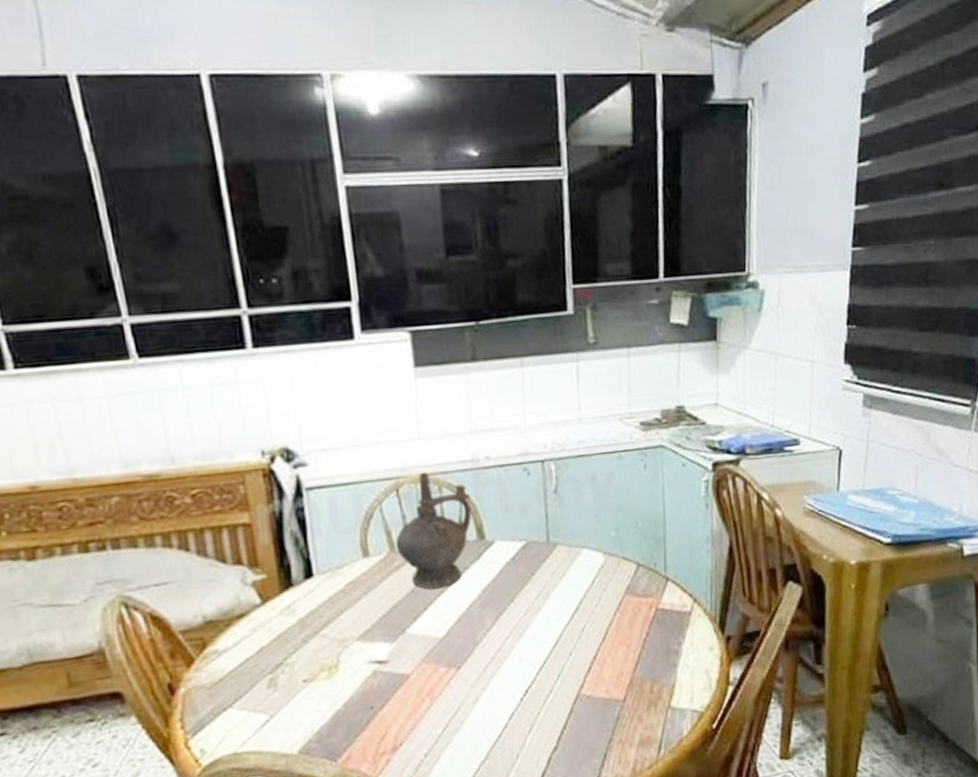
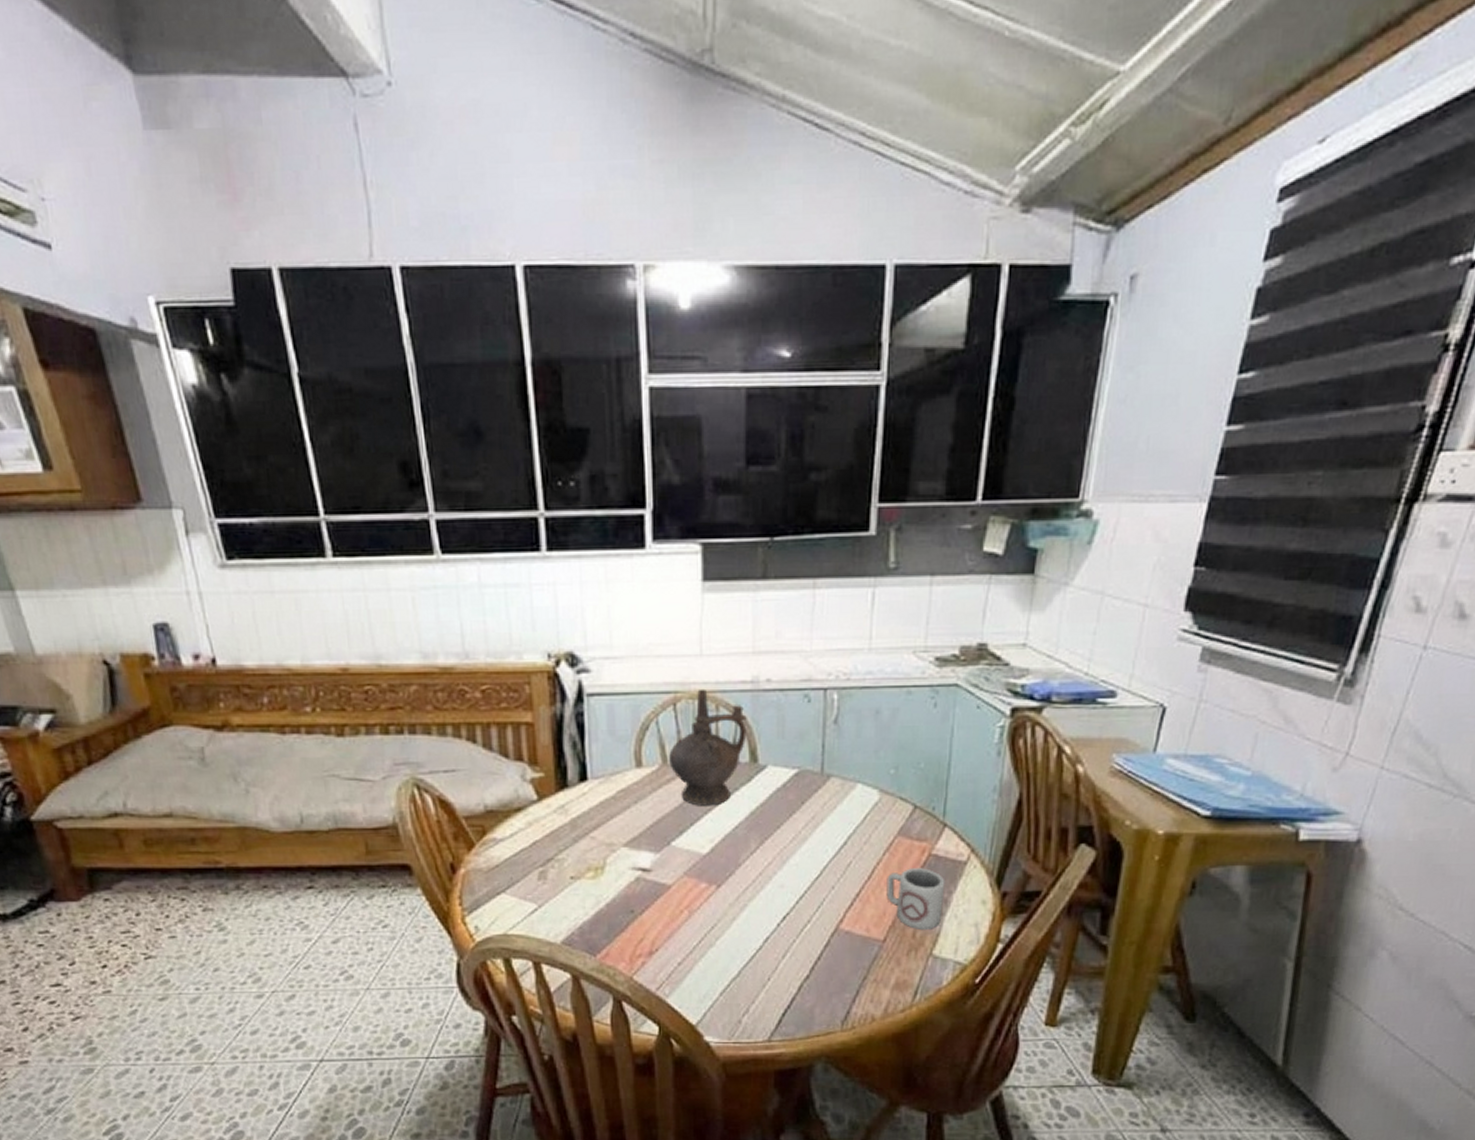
cup: none [620,623,675,685] -> present [886,868,945,931]

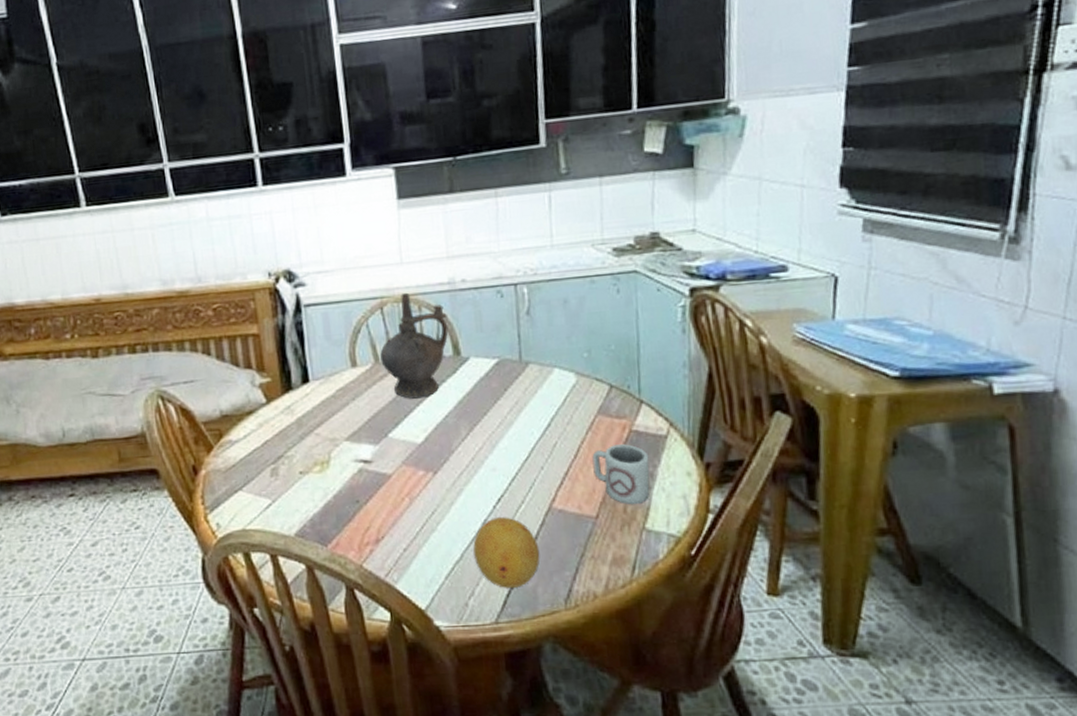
fruit: none [752,936,821,1007] -> present [473,517,540,588]

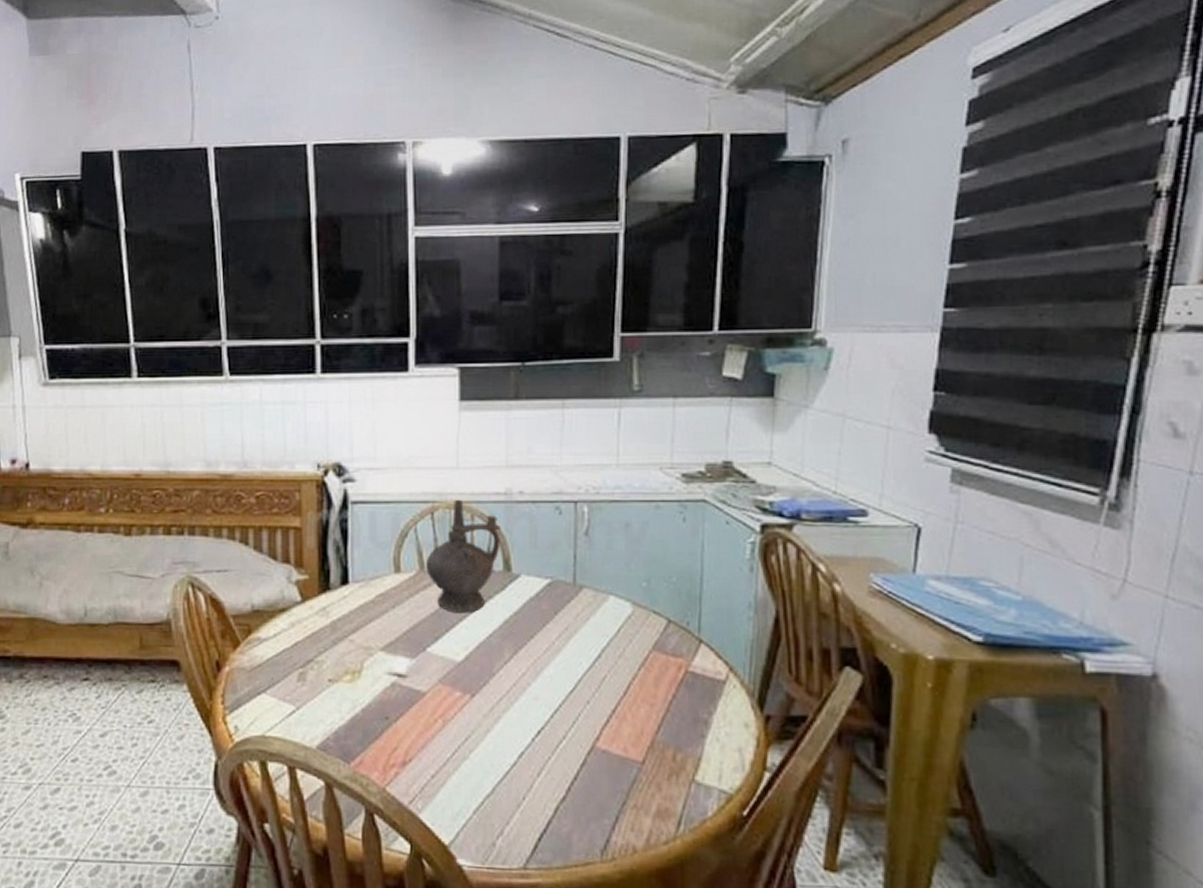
fruit: present [473,517,540,588] -> none [507,751,578,832]
cup: present [592,444,650,505] -> none [643,685,704,754]

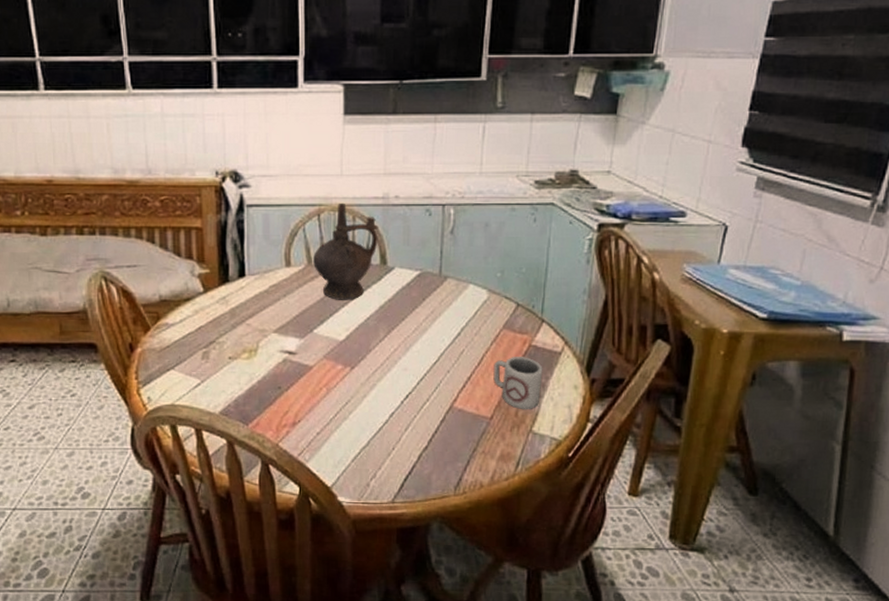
cup: none [643,685,704,754] -> present [493,357,543,410]

